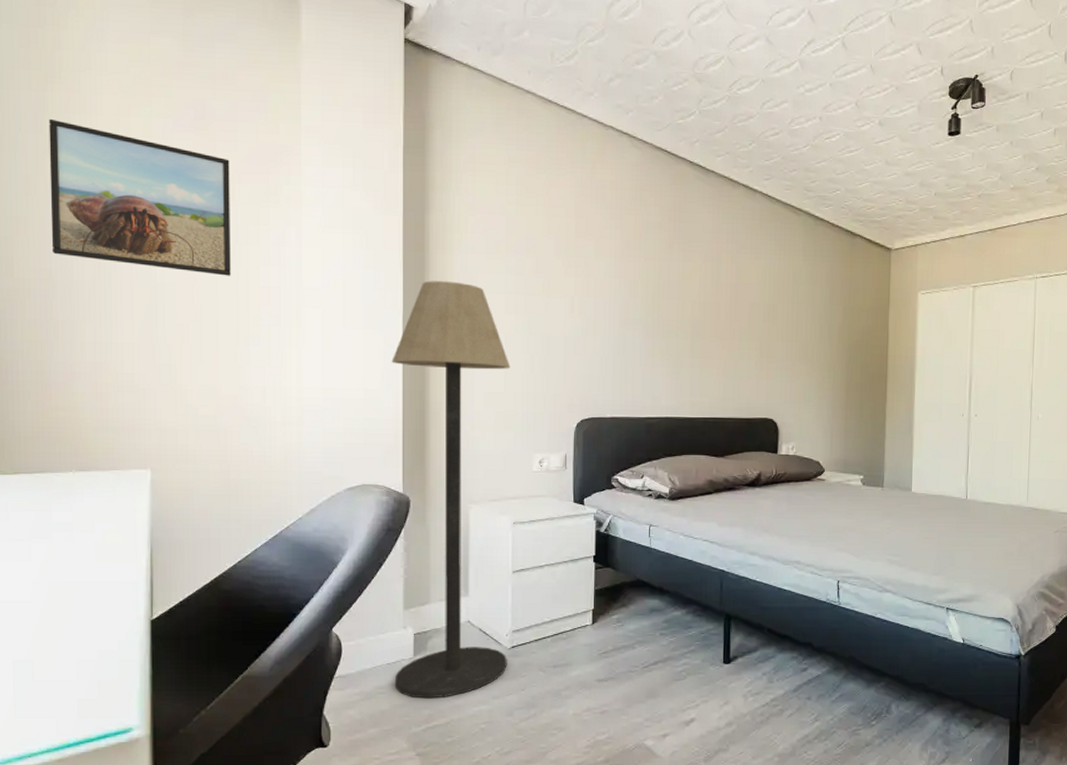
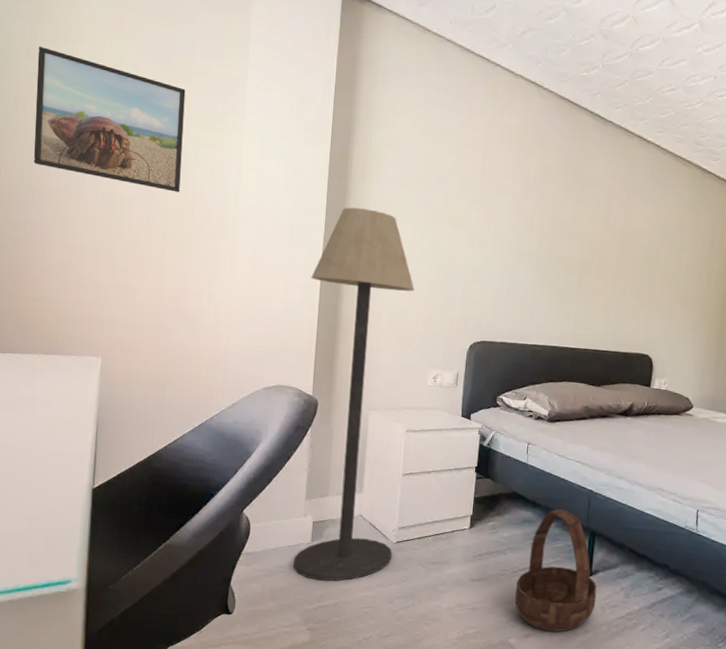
basket: none [648,594,737,729] -> present [515,509,597,633]

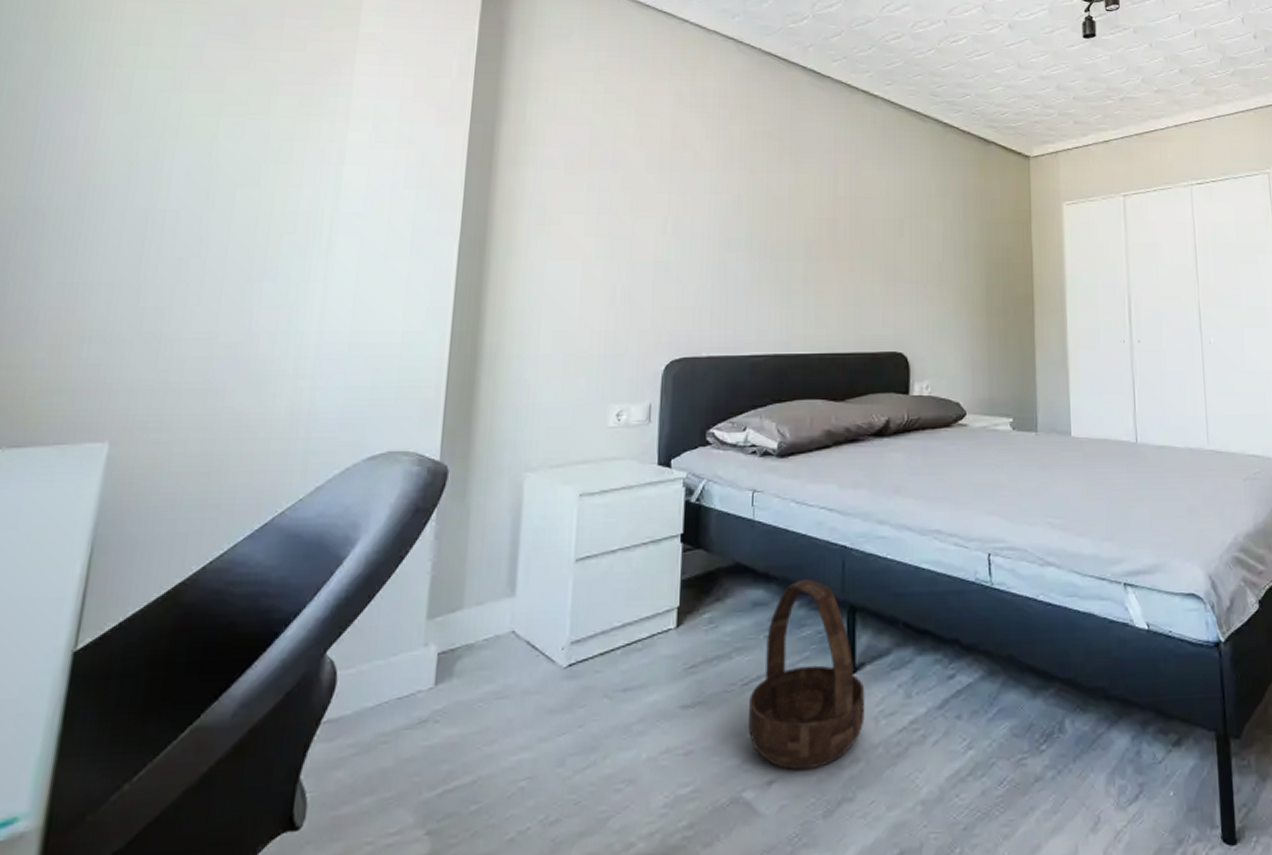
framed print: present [33,46,186,193] -> none [29,26,269,200]
floor lamp: present [292,207,415,581] -> none [403,201,587,747]

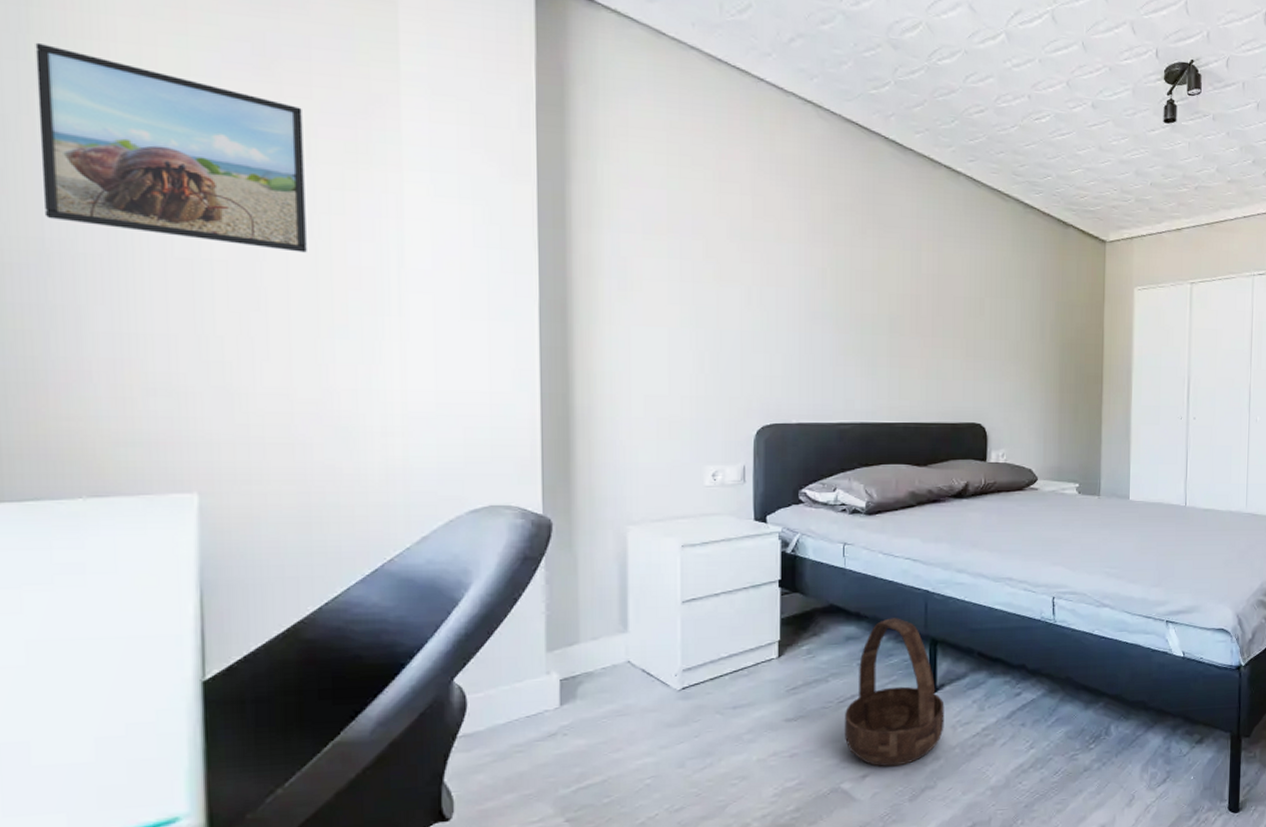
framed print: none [29,26,269,200] -> present [35,42,307,253]

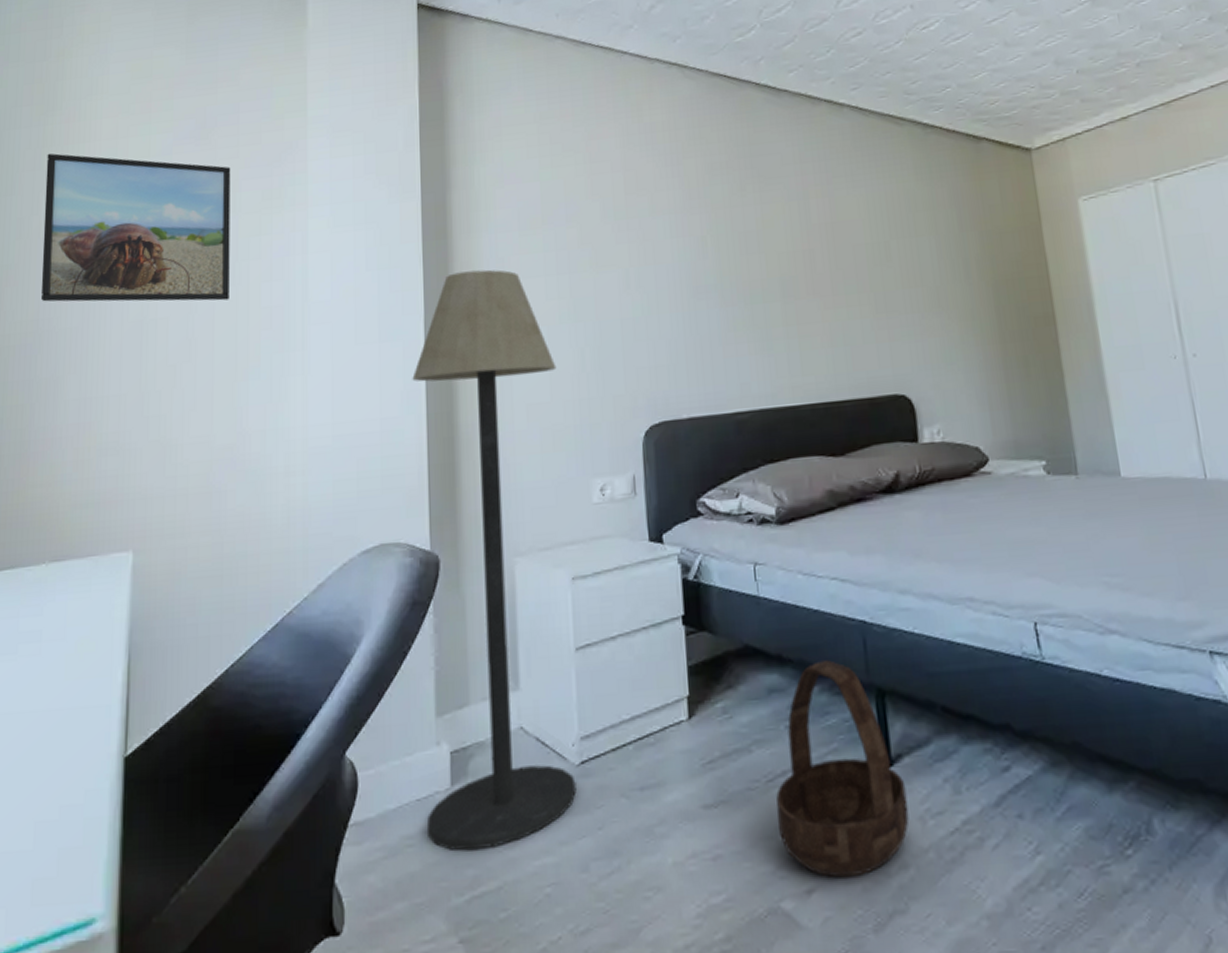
floor lamp: none [525,264,677,755] -> present [412,269,577,851]

